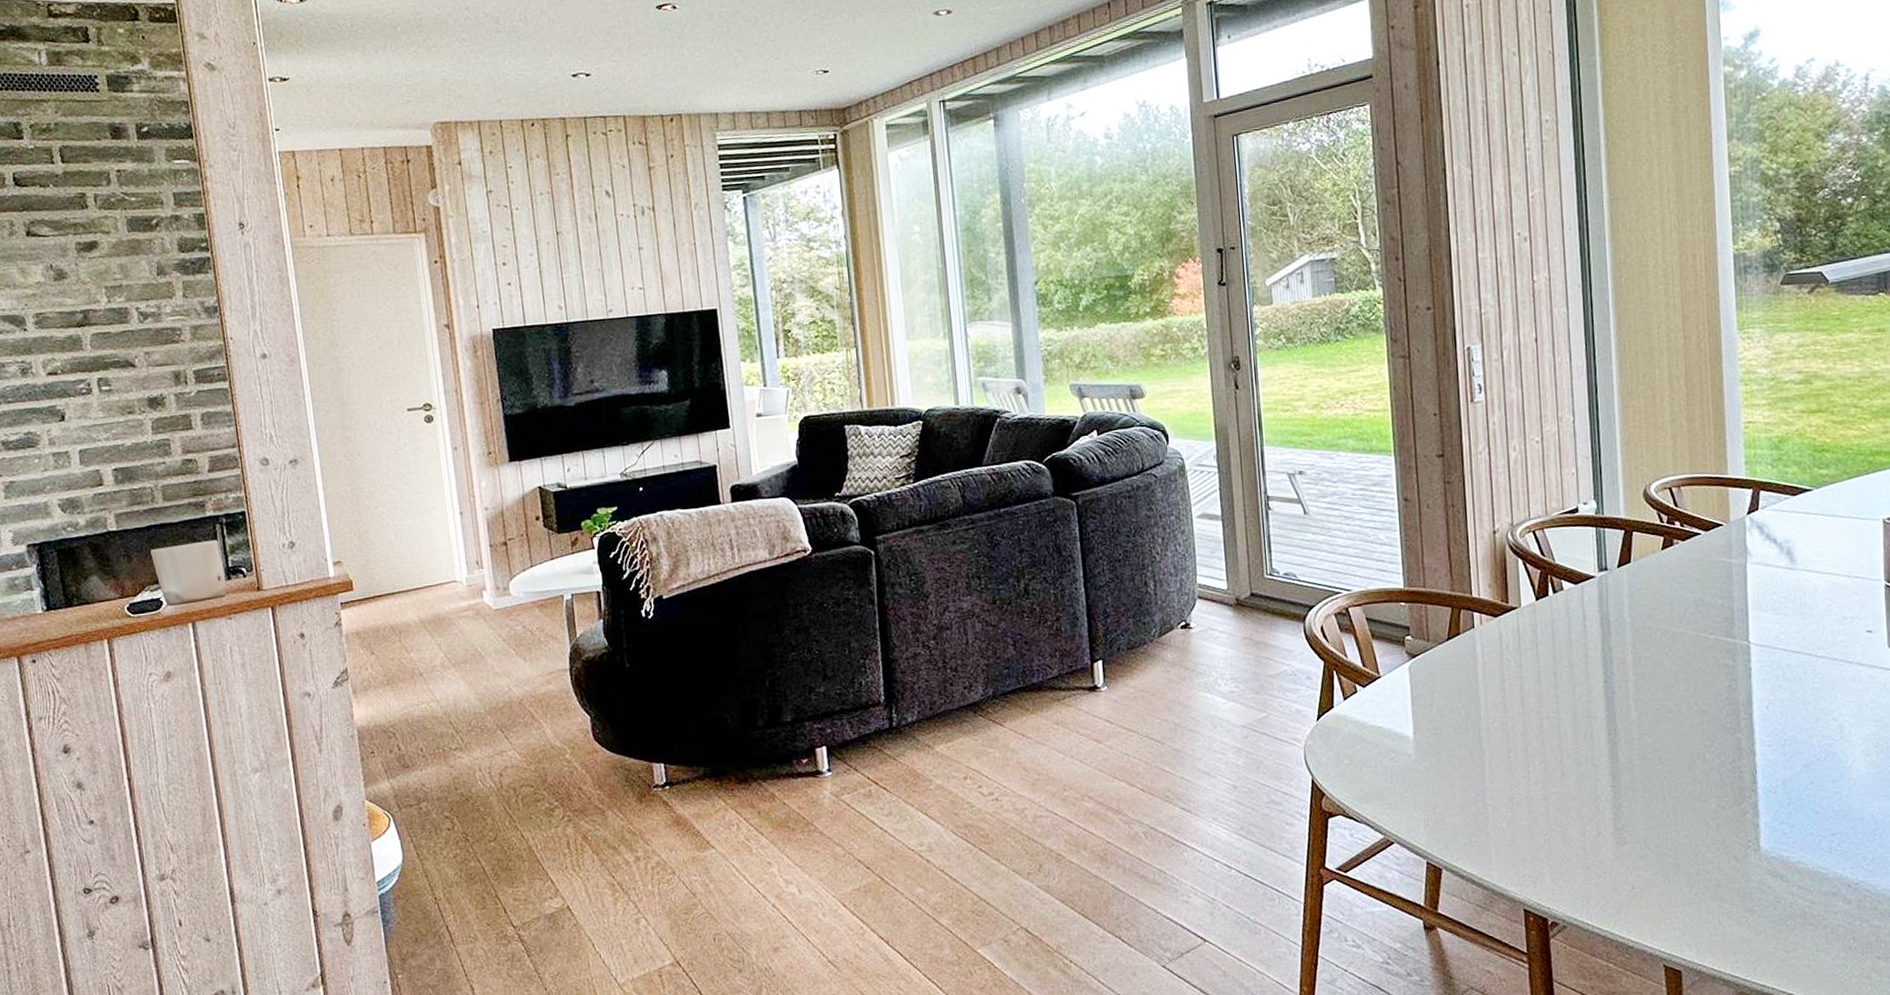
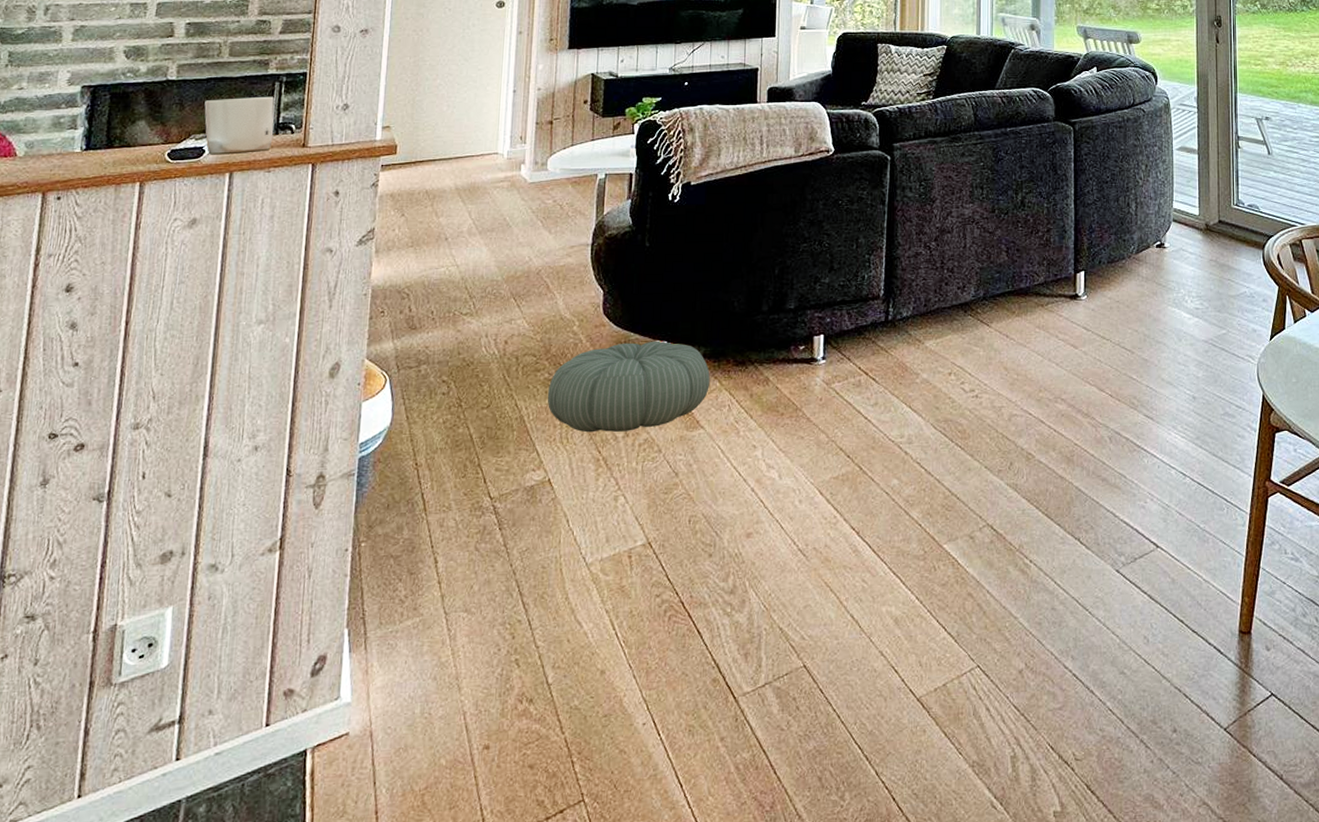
pouf: none [551,763,715,859] -> present [547,340,710,433]

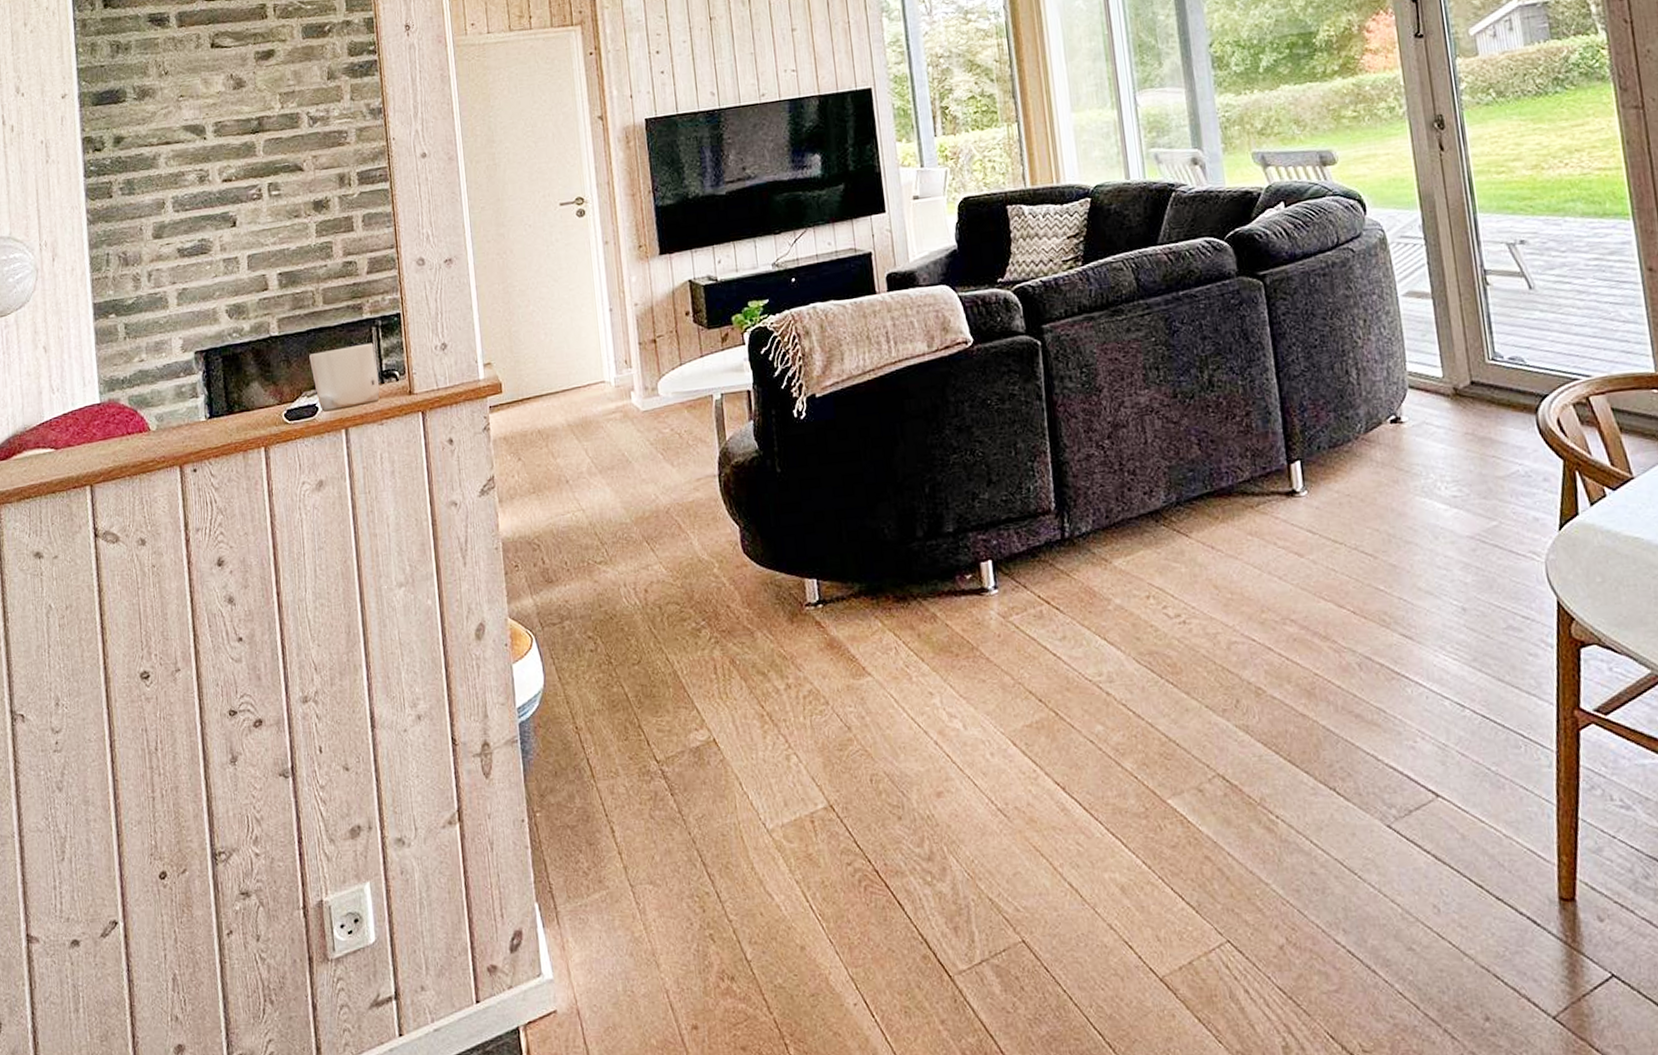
pouf: present [547,340,710,433] -> none [697,579,871,686]

